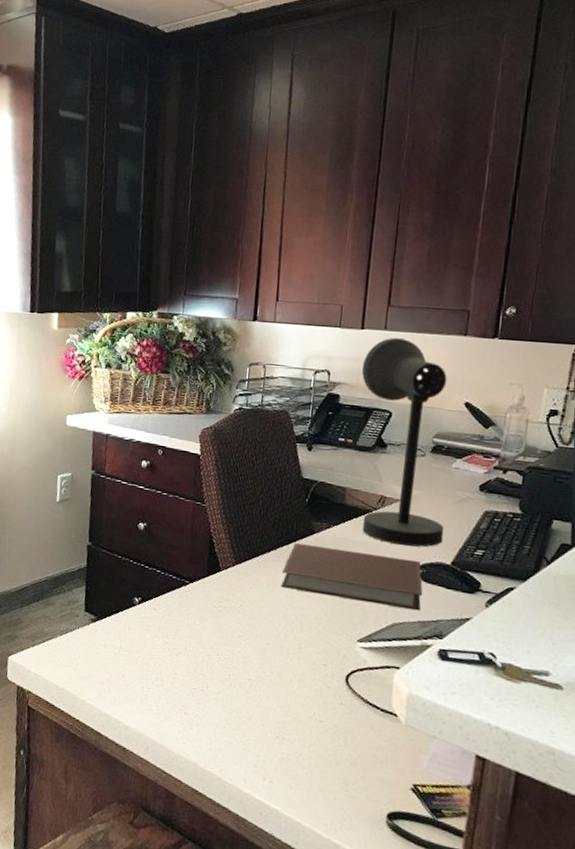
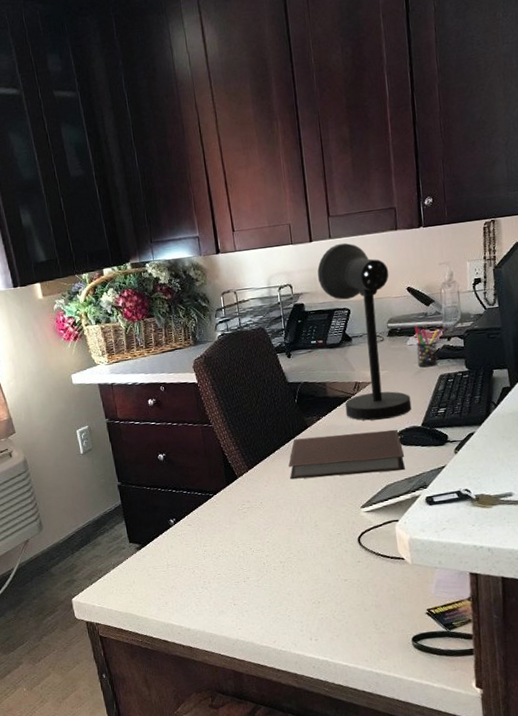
pen holder: none [461,448,494,499] -> present [414,326,439,368]

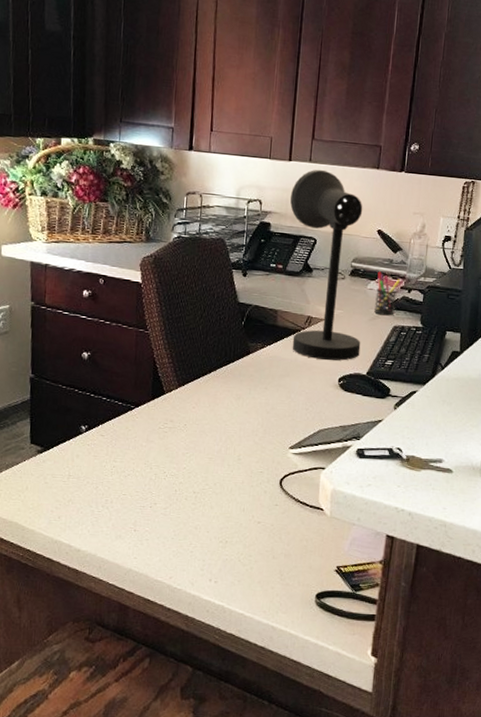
notebook: present [288,429,405,480] -> none [221,364,344,417]

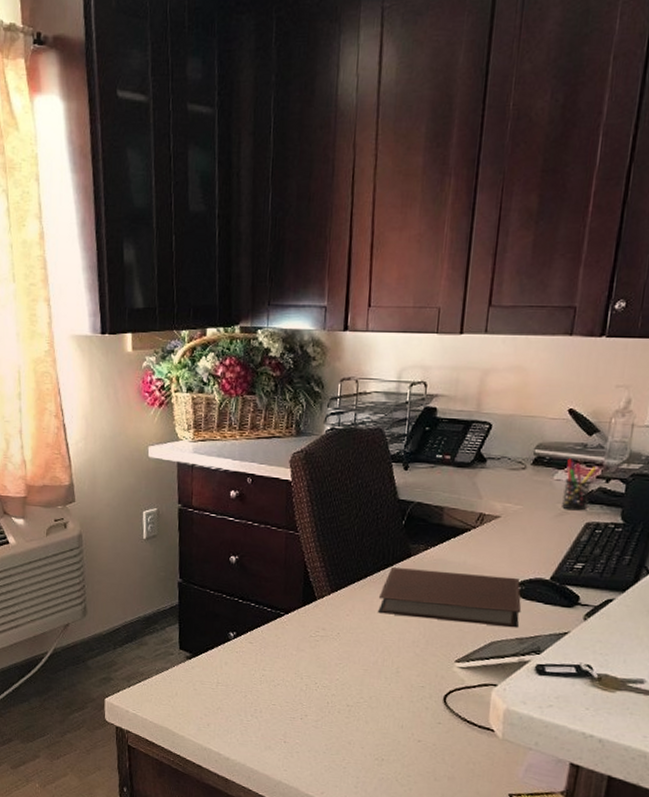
notebook: none [221,364,344,417] -> present [378,567,521,628]
desk lamp: present [289,169,363,361] -> none [460,341,551,564]

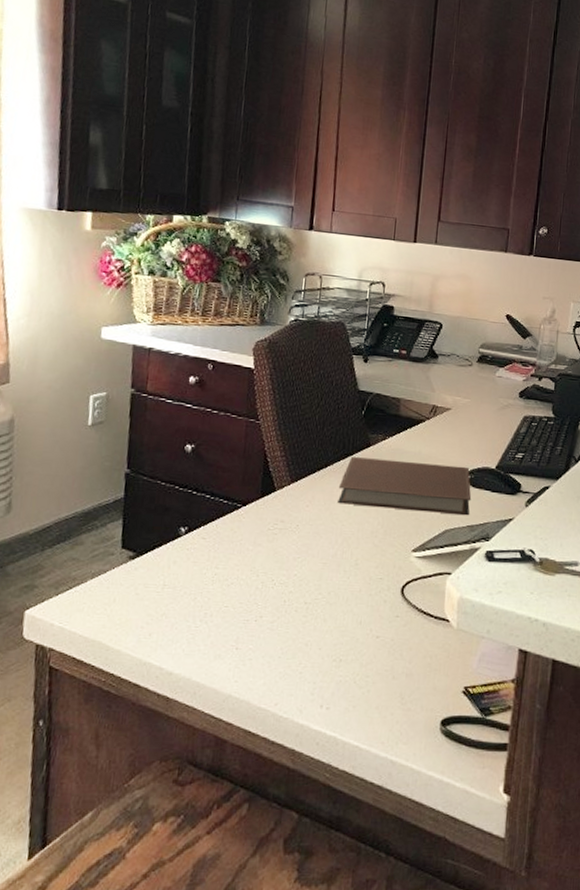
pen holder: present [562,458,597,511] -> none [503,358,531,405]

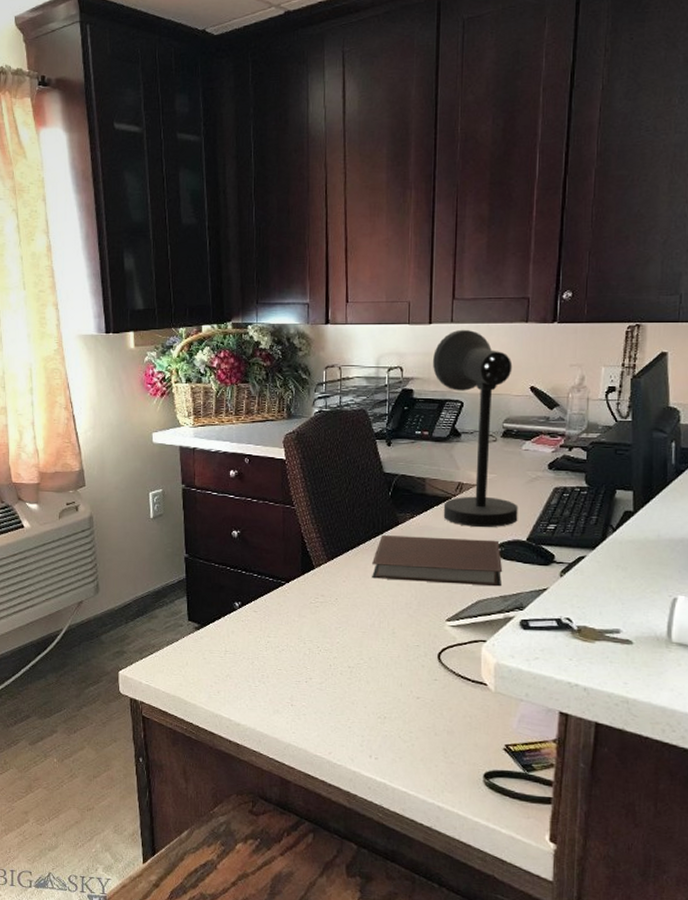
desk lamp: none [414,251,491,454] -> present [432,329,518,527]

